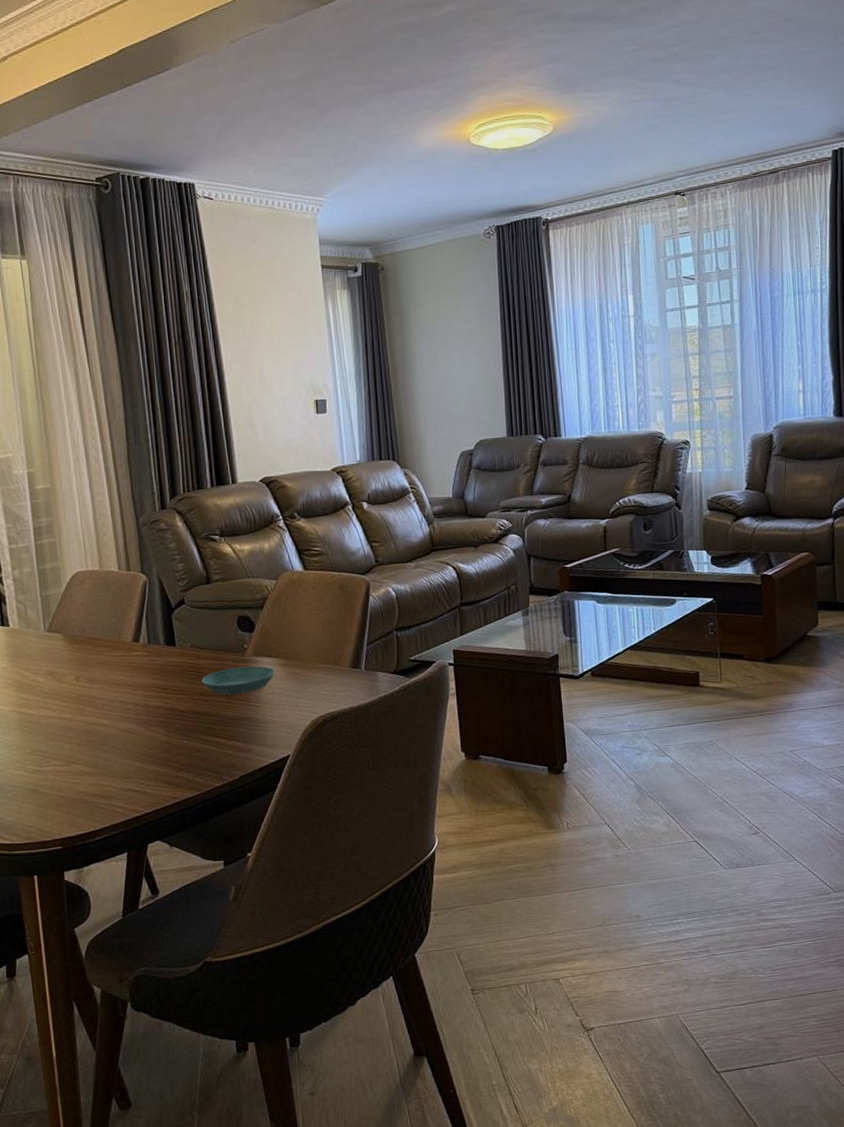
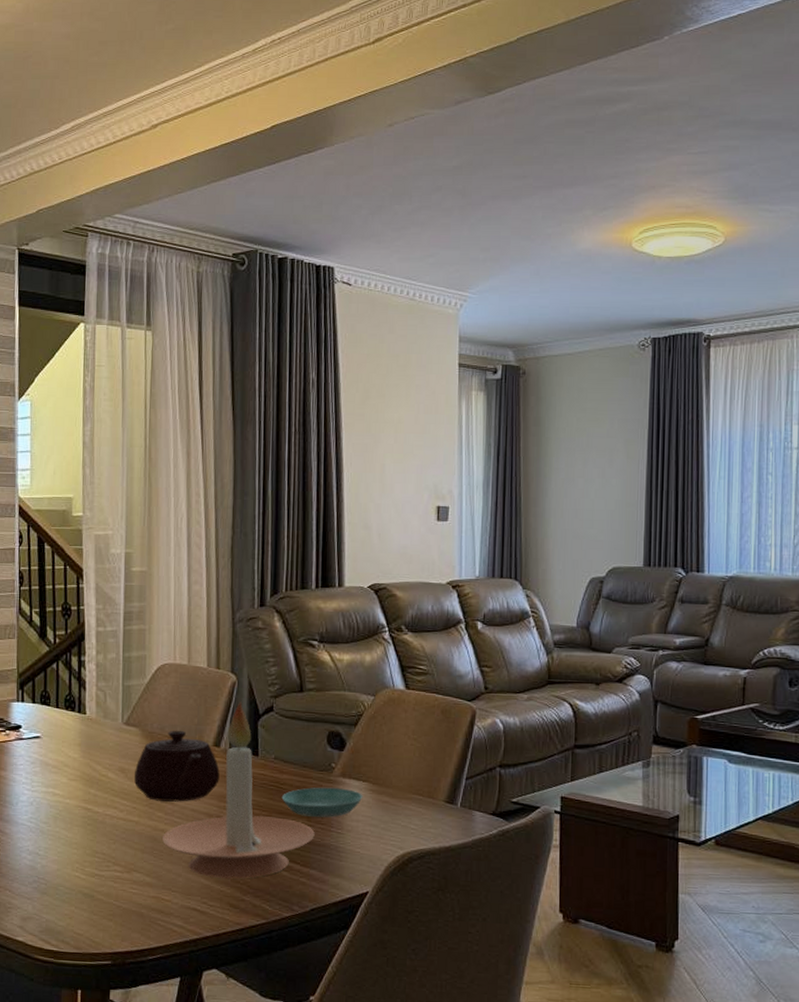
teapot: none [61,630,142,698] -> present [133,730,220,802]
candle holder: none [95,598,236,760] -> present [162,702,315,879]

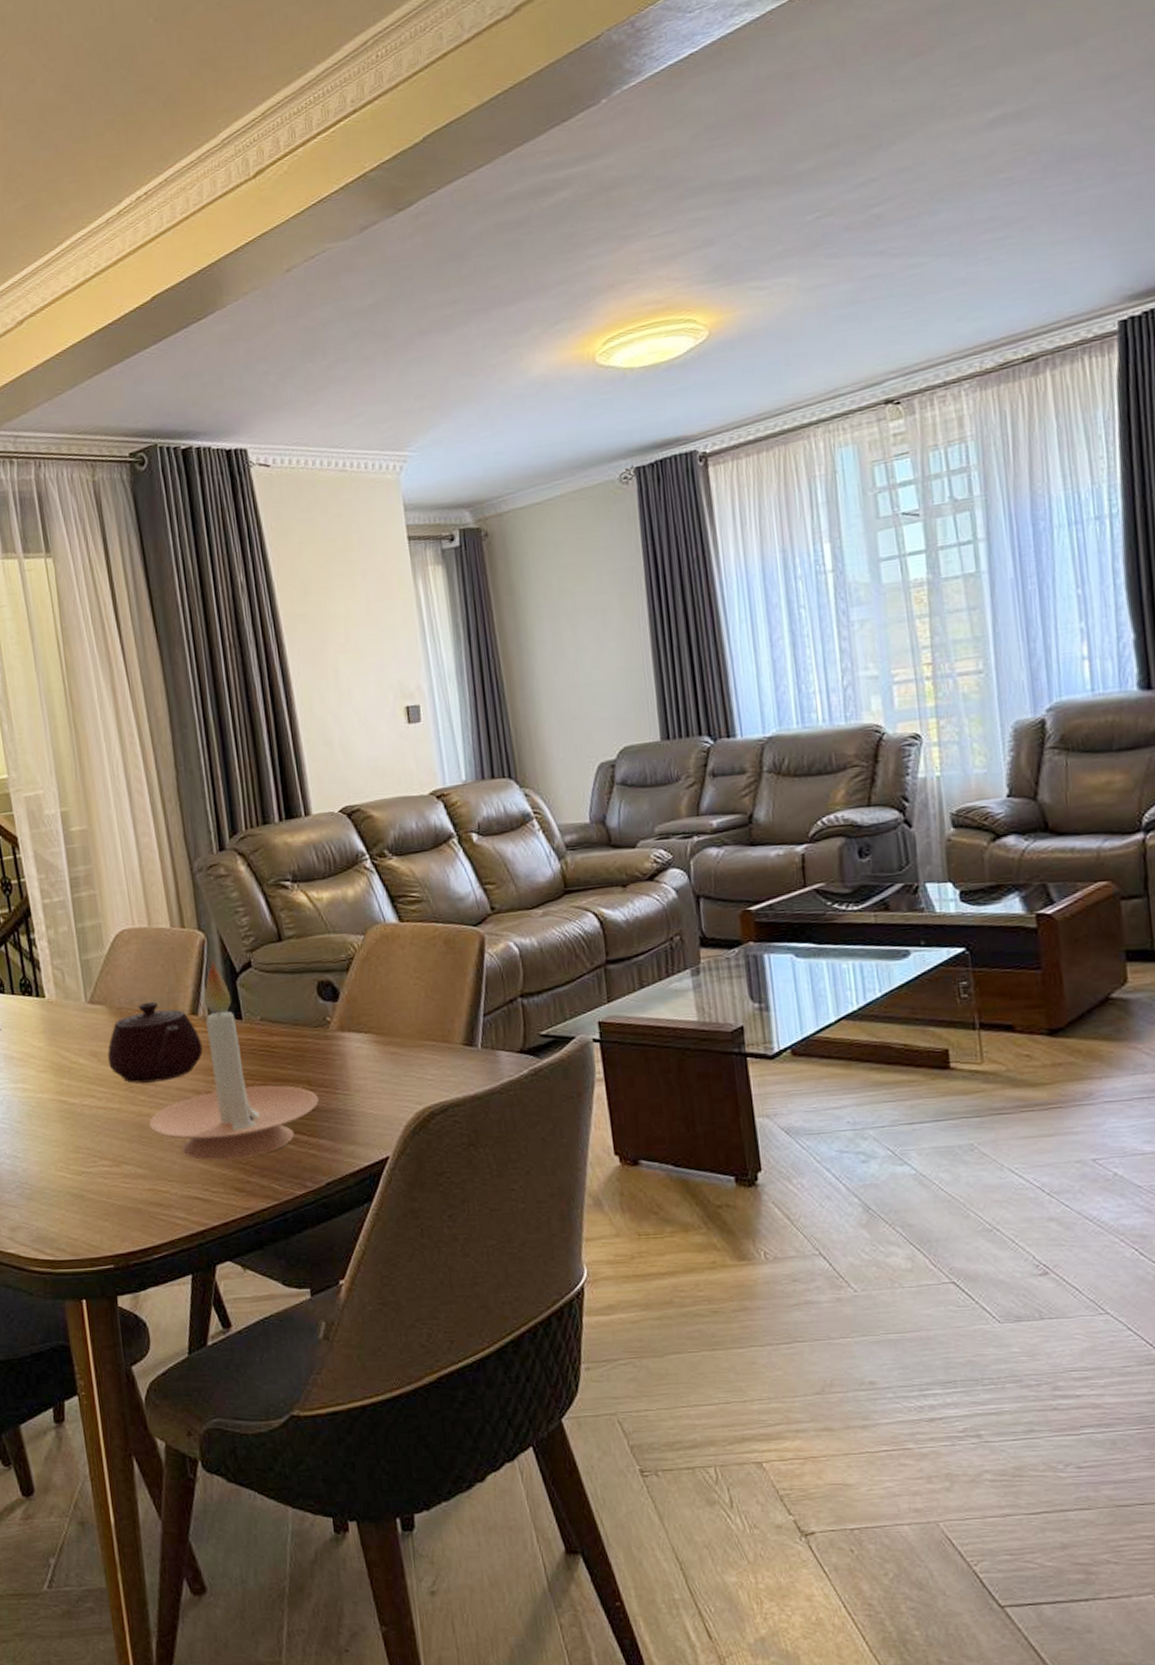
saucer: present [281,787,363,817] -> none [275,1043,368,1080]

